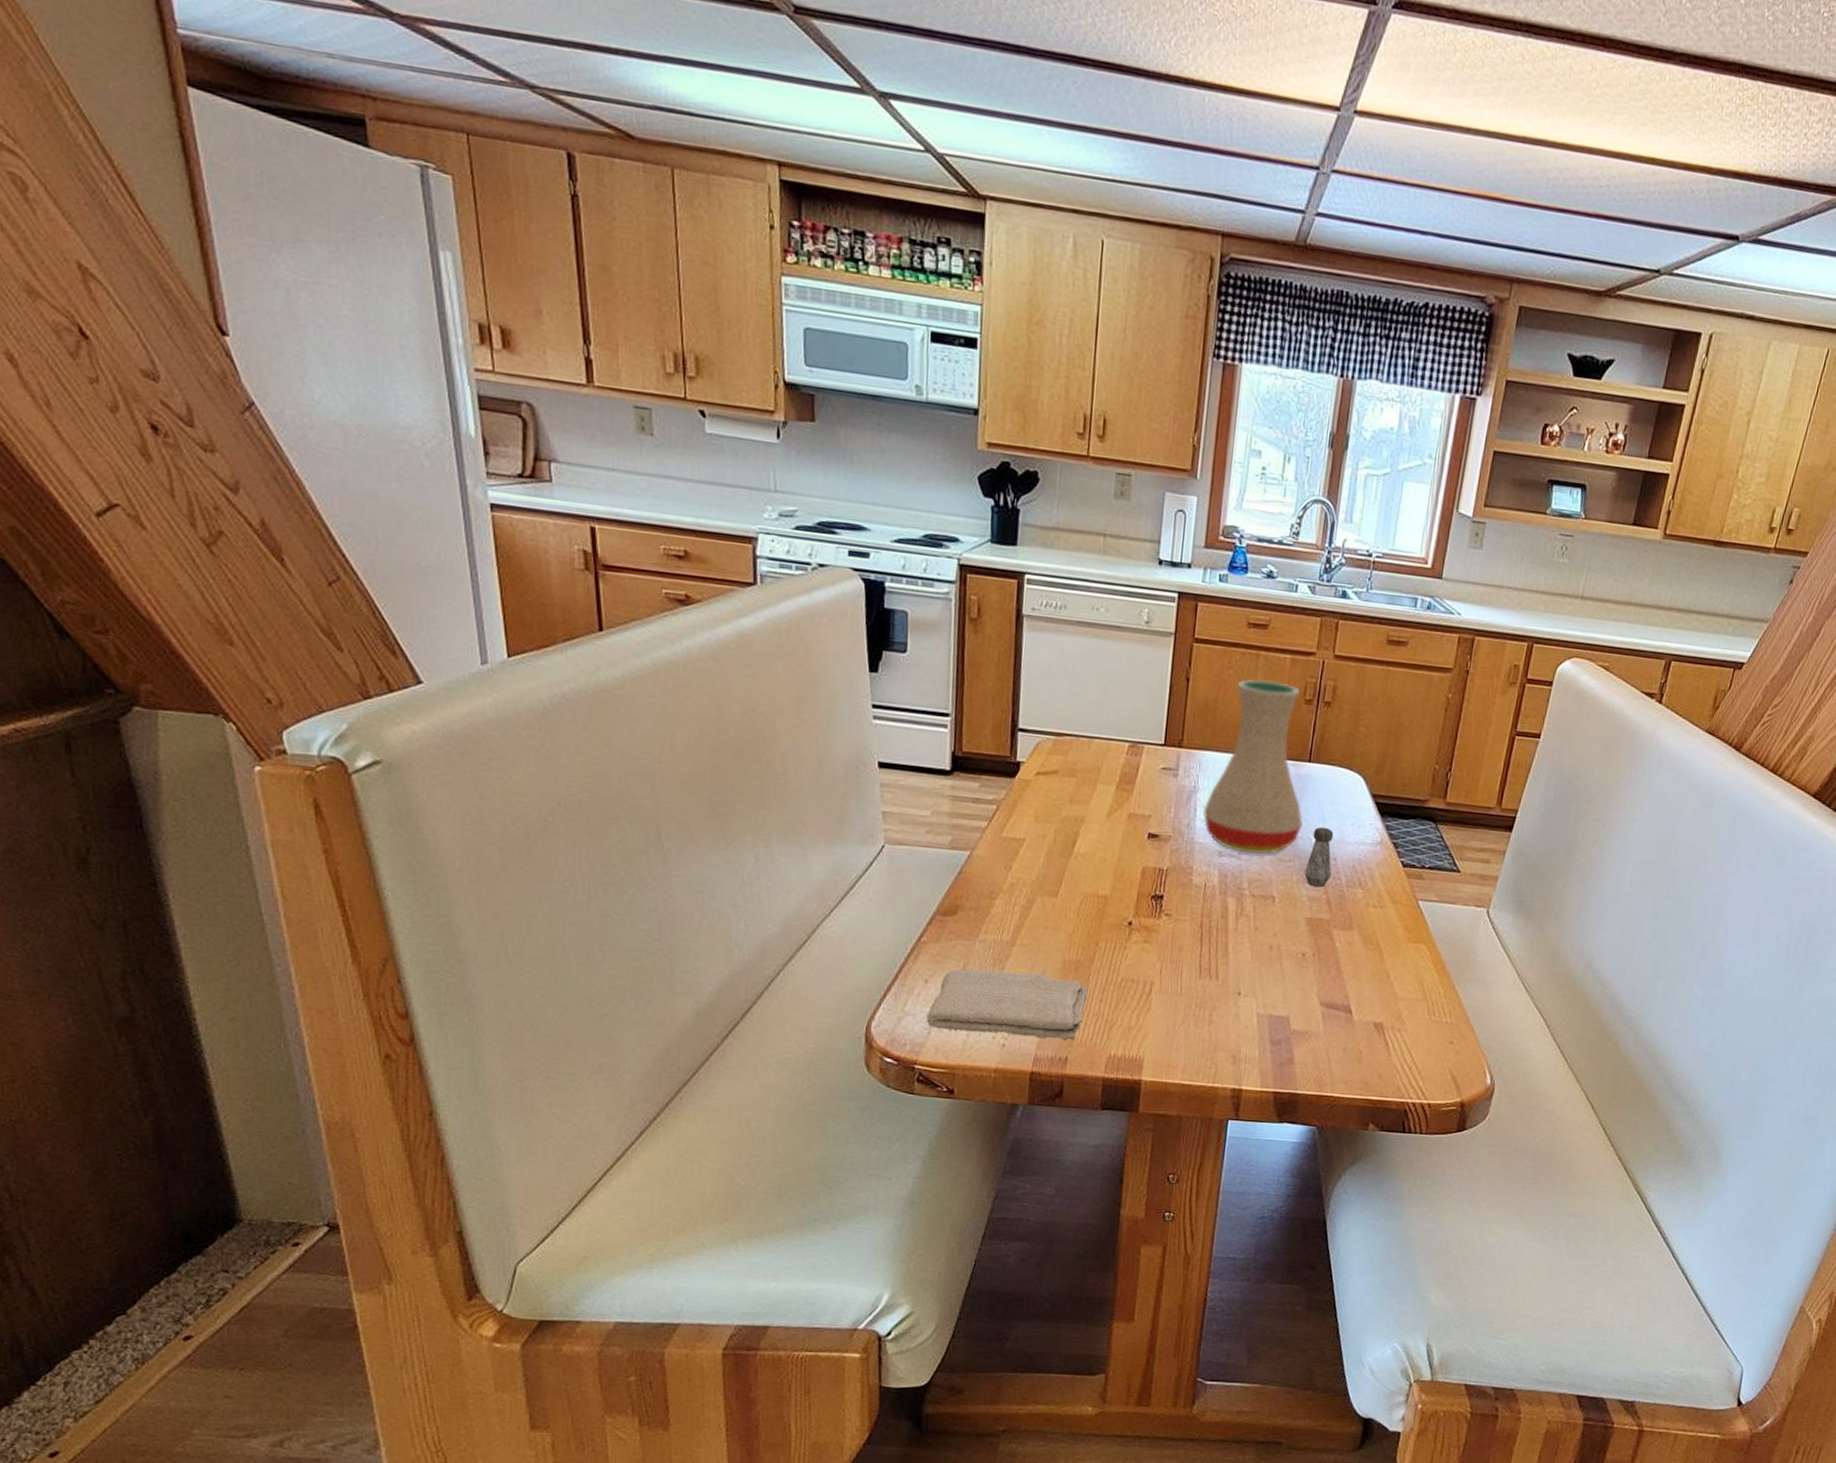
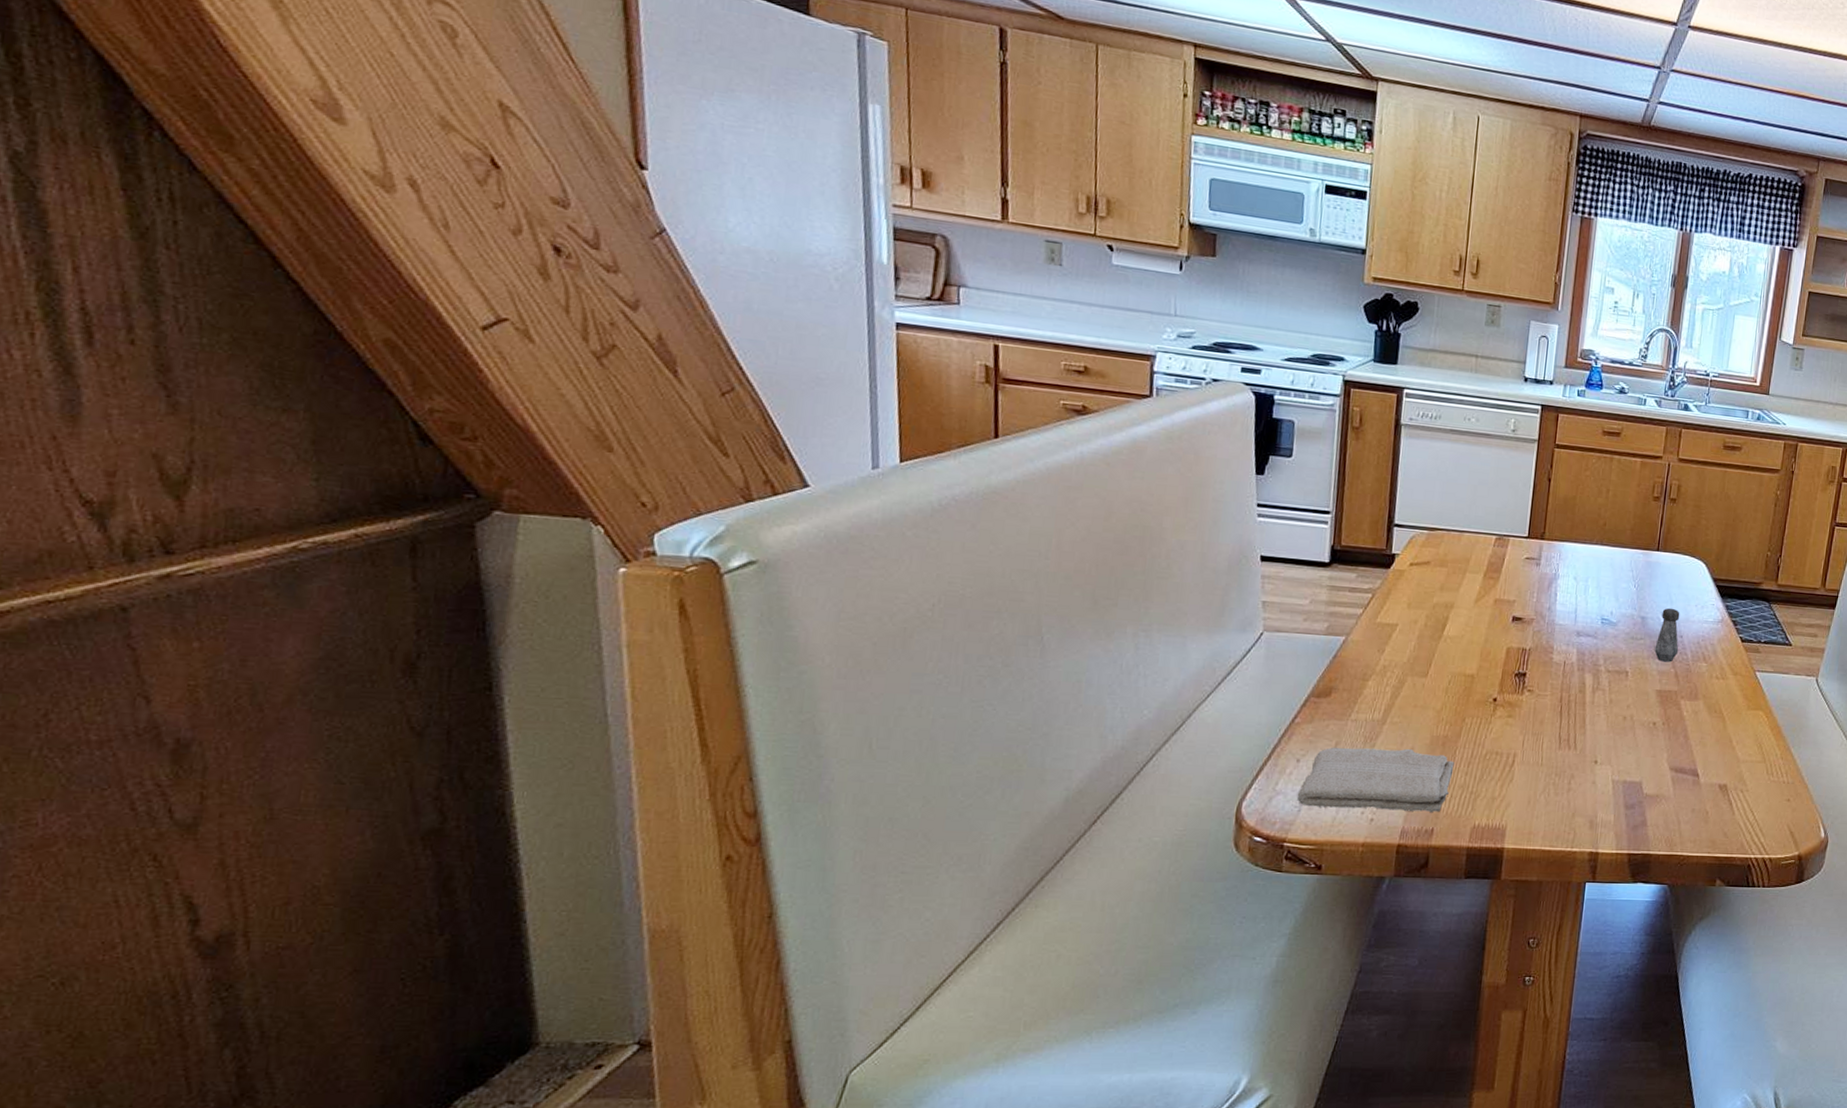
vase: present [1203,679,1303,854] -> none [1563,479,1652,634]

